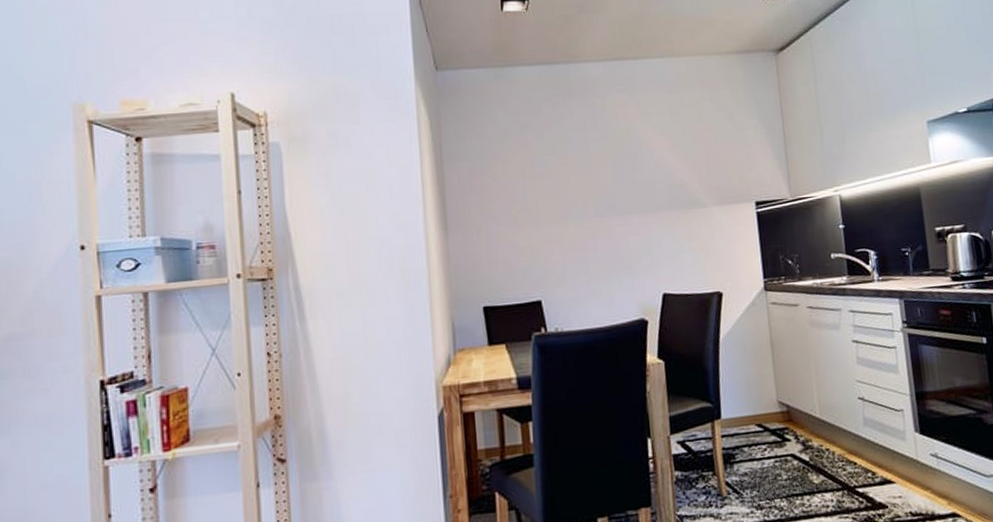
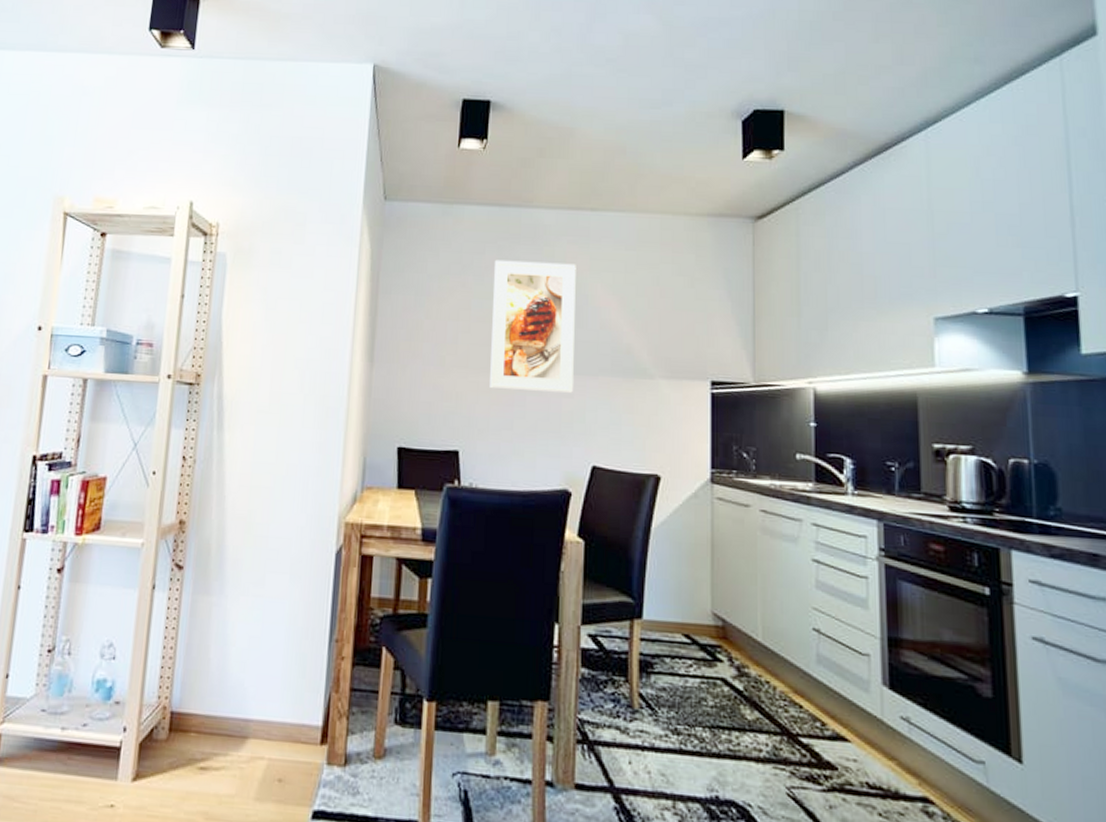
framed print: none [551,111,638,239] -> present [490,259,576,394]

